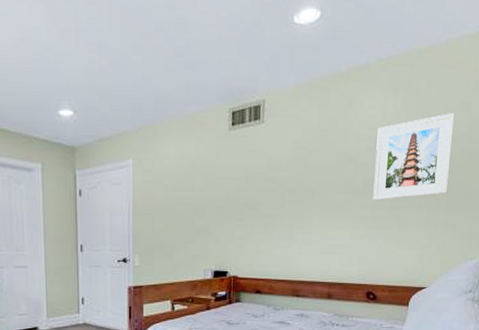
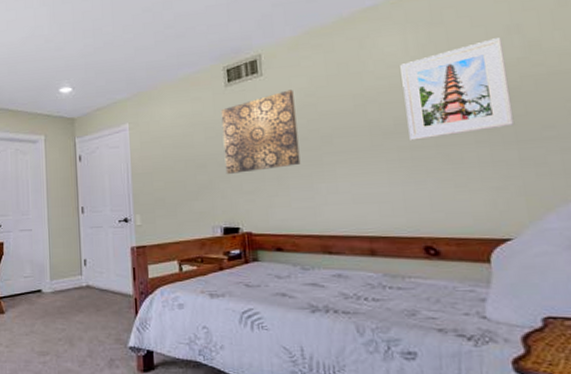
wall art: none [221,141,288,220] -> present [220,89,301,174]

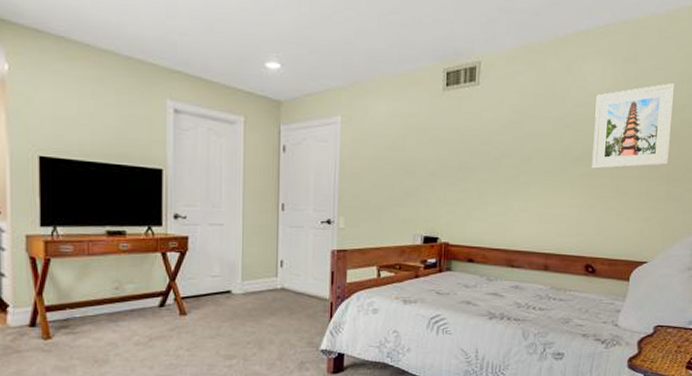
wall art: present [220,89,301,174] -> none [432,104,505,184]

